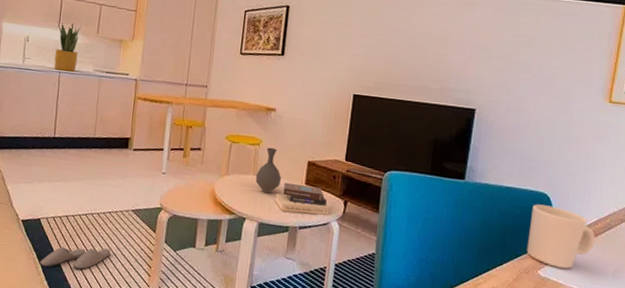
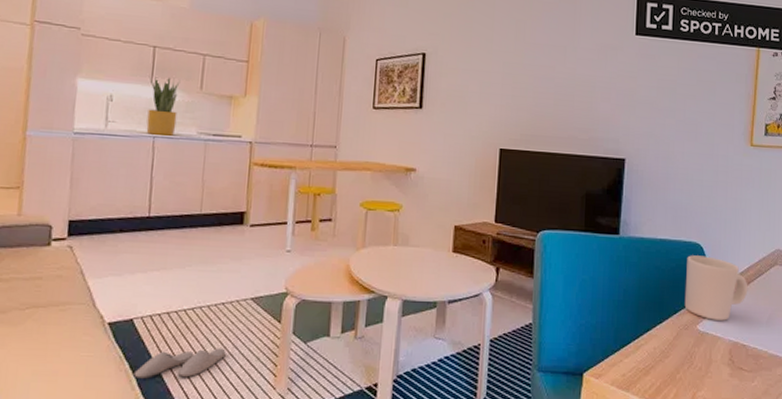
vase: present [255,147,282,194] -> none [396,213,427,266]
books: present [274,182,330,215] -> none [419,251,481,286]

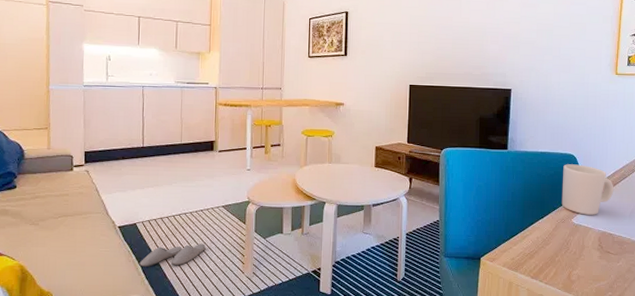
planter: present [146,76,181,136] -> none [136,40,160,85]

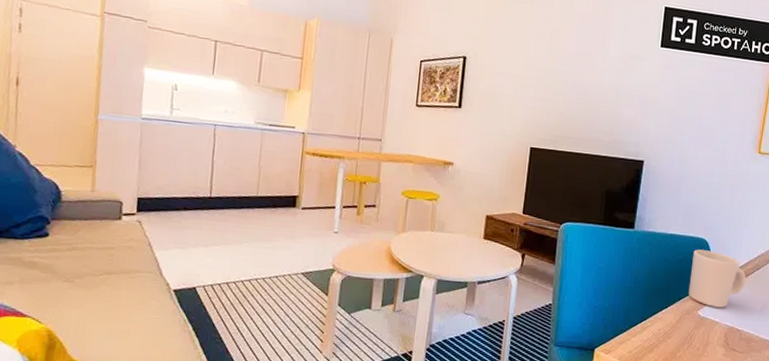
slippers: present [139,243,206,267] -> none [196,315,279,340]

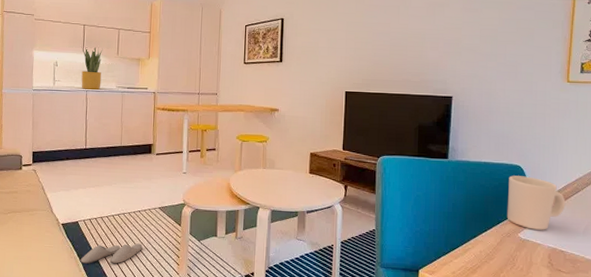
slippers: none [196,315,279,340] -> present [80,243,143,264]
planter: none [208,69,240,125] -> present [81,47,103,90]

